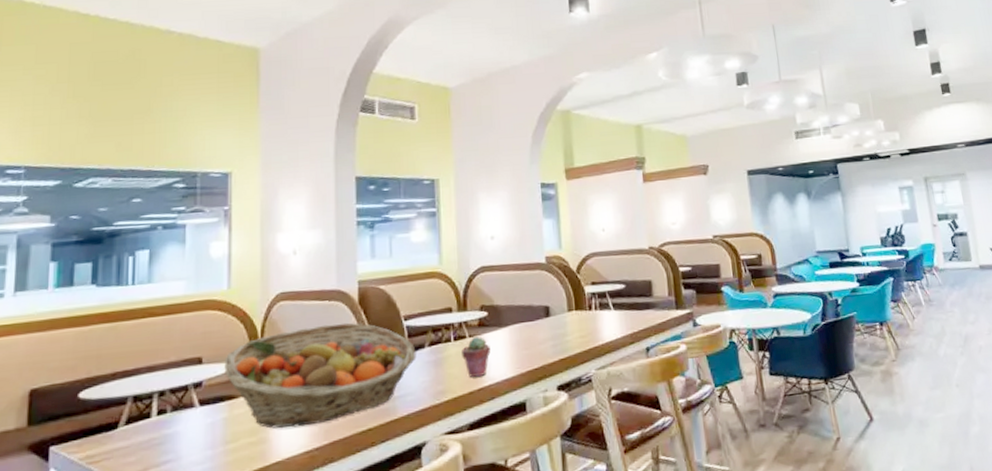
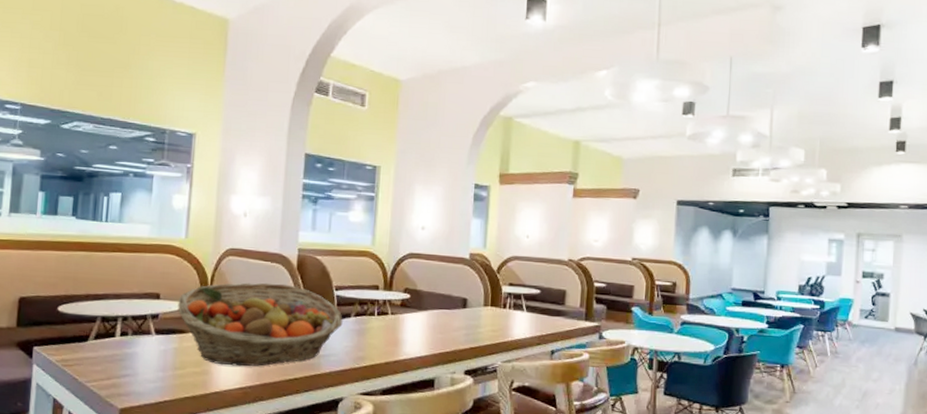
potted succulent: present [462,336,491,377] -> none [383,314,409,350]

